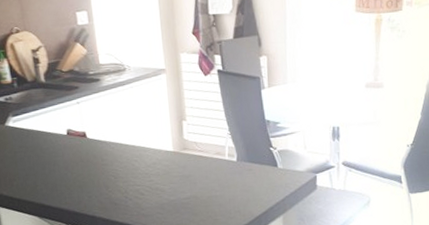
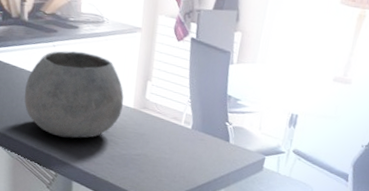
bowl: none [55,103,162,196] -> present [24,50,124,139]

